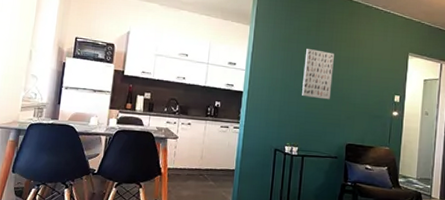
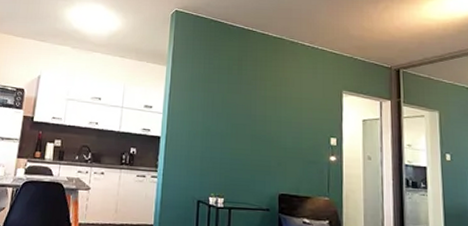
wall art: present [302,49,334,100] -> none [226,89,259,144]

